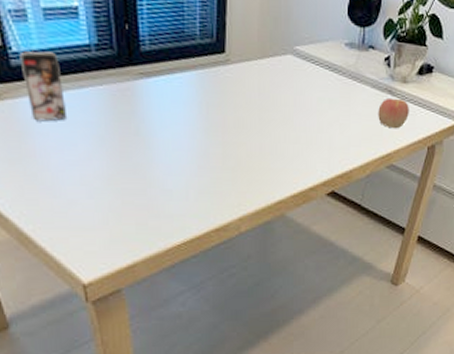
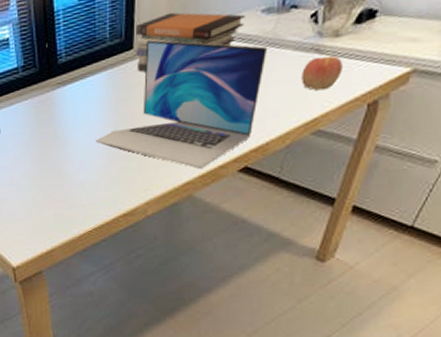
laptop: none [184,48,351,190] -> present [95,39,268,170]
book stack: none [226,24,332,80] -> present [134,12,246,72]

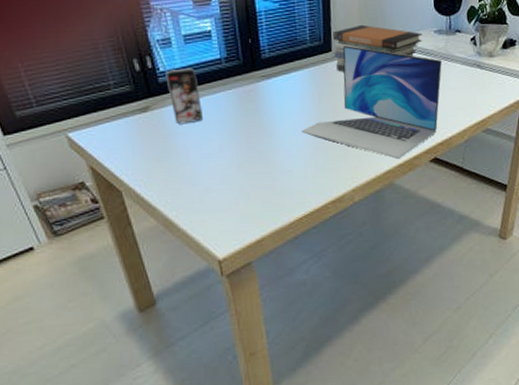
apple: present [301,56,343,91] -> none [469,71,498,97]

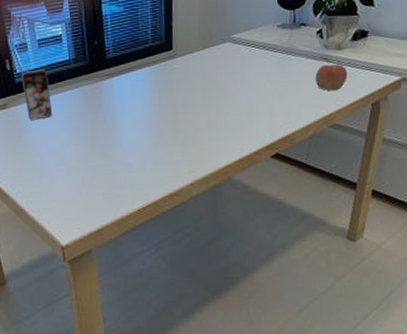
laptop: present [301,45,443,160] -> none [141,43,286,155]
book stack: present [333,24,423,72] -> none [174,22,265,69]
apple: none [469,71,498,97] -> present [315,64,348,91]

